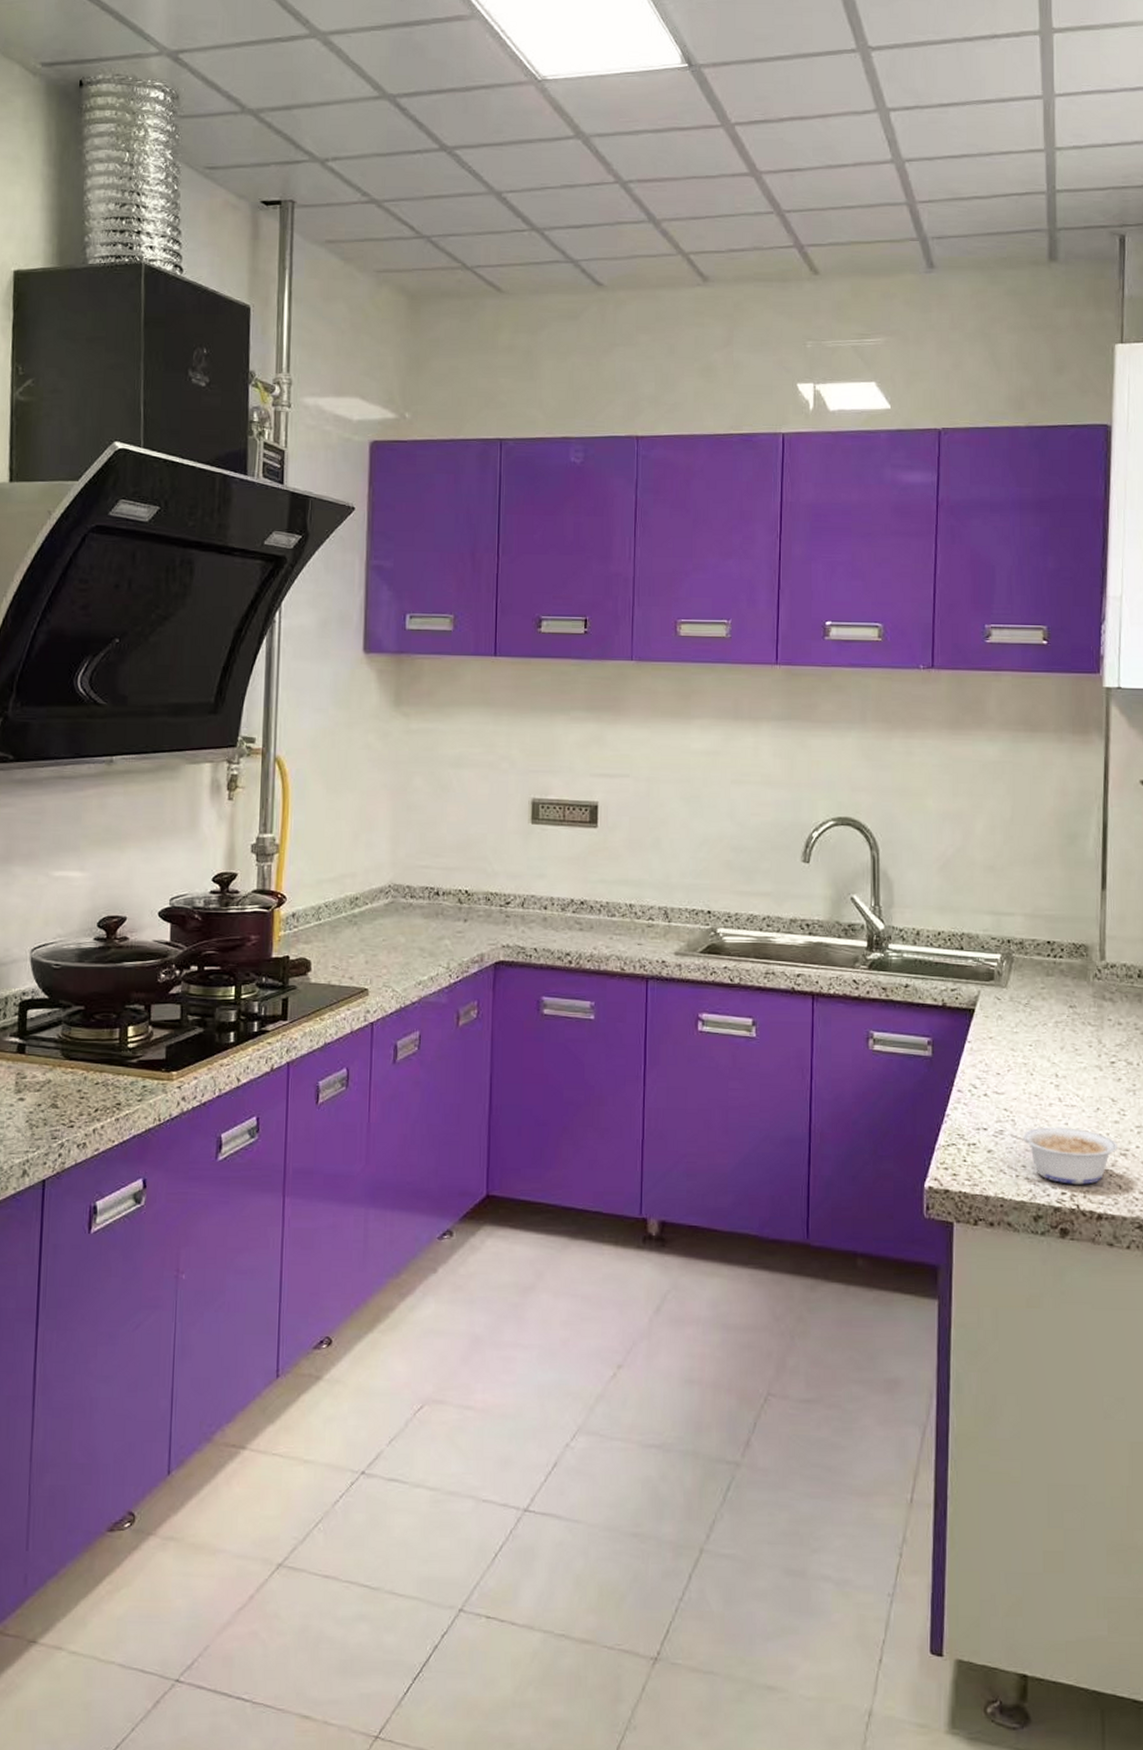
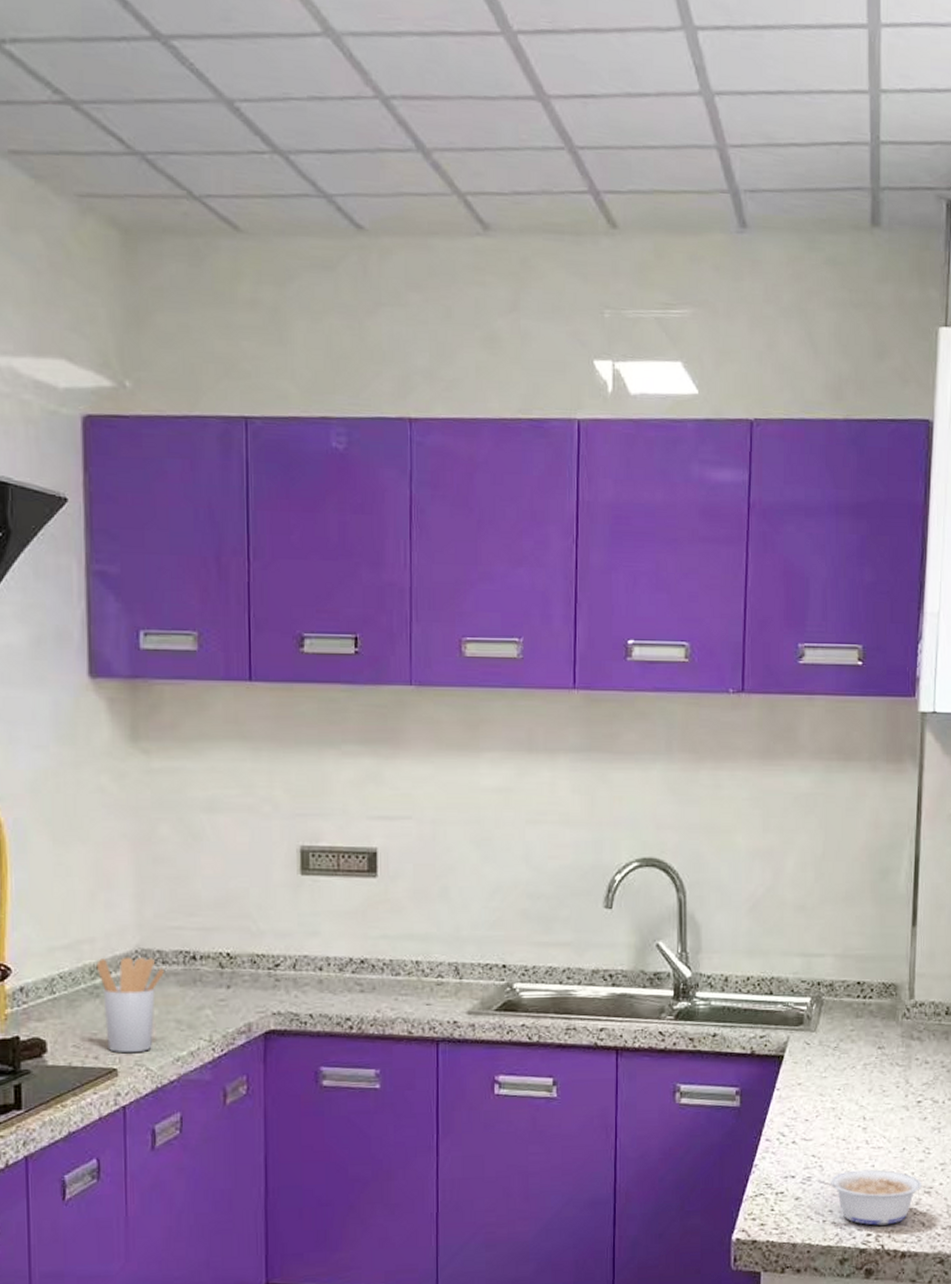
utensil holder: none [356,890,412,976] -> present [96,957,164,1053]

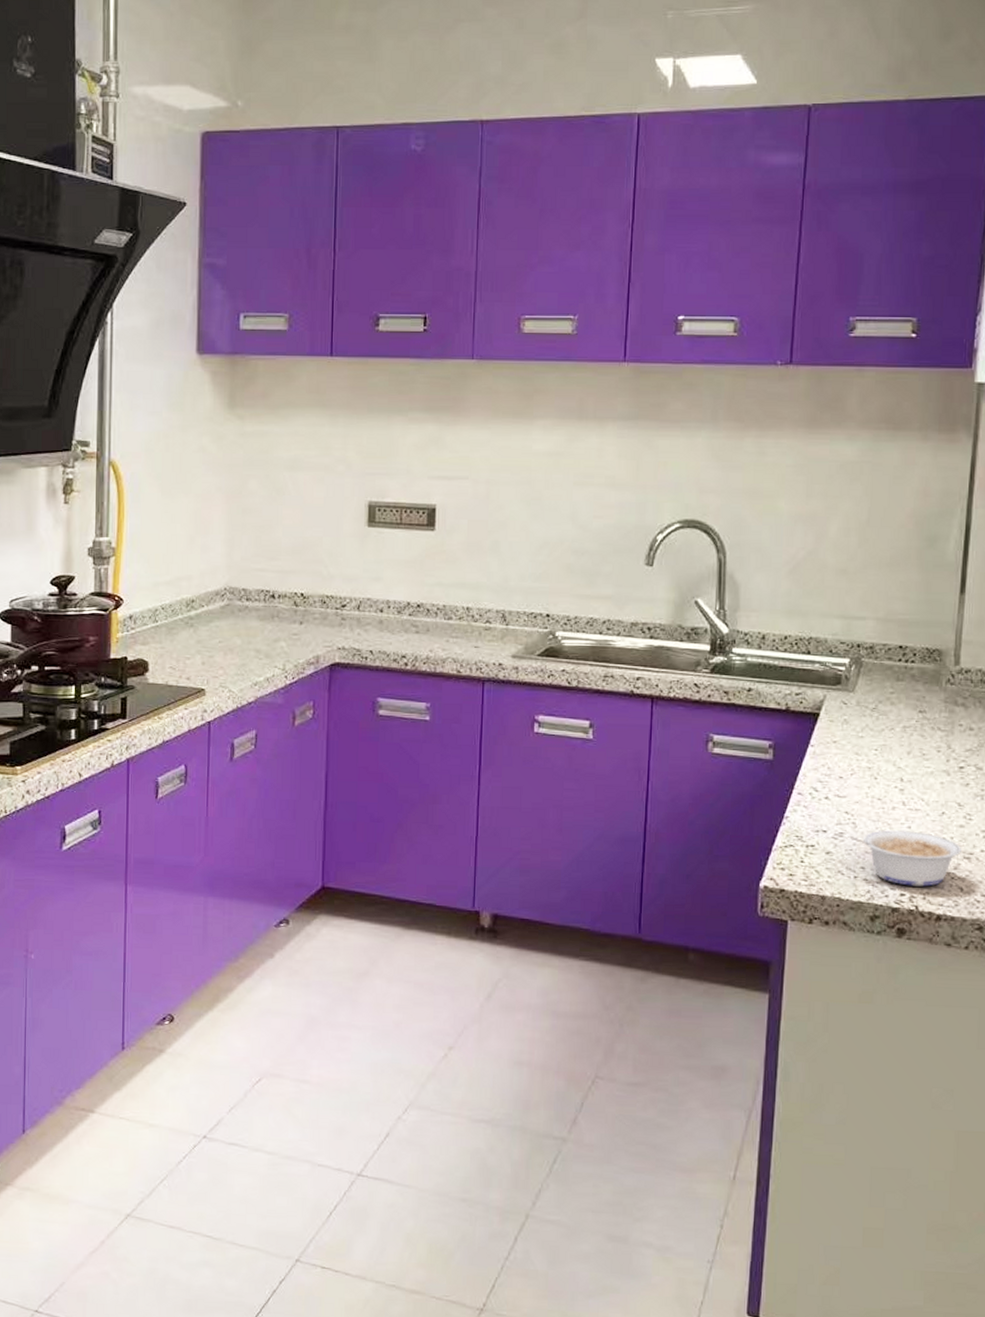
utensil holder: present [96,957,164,1053] -> none [192,593,247,676]

